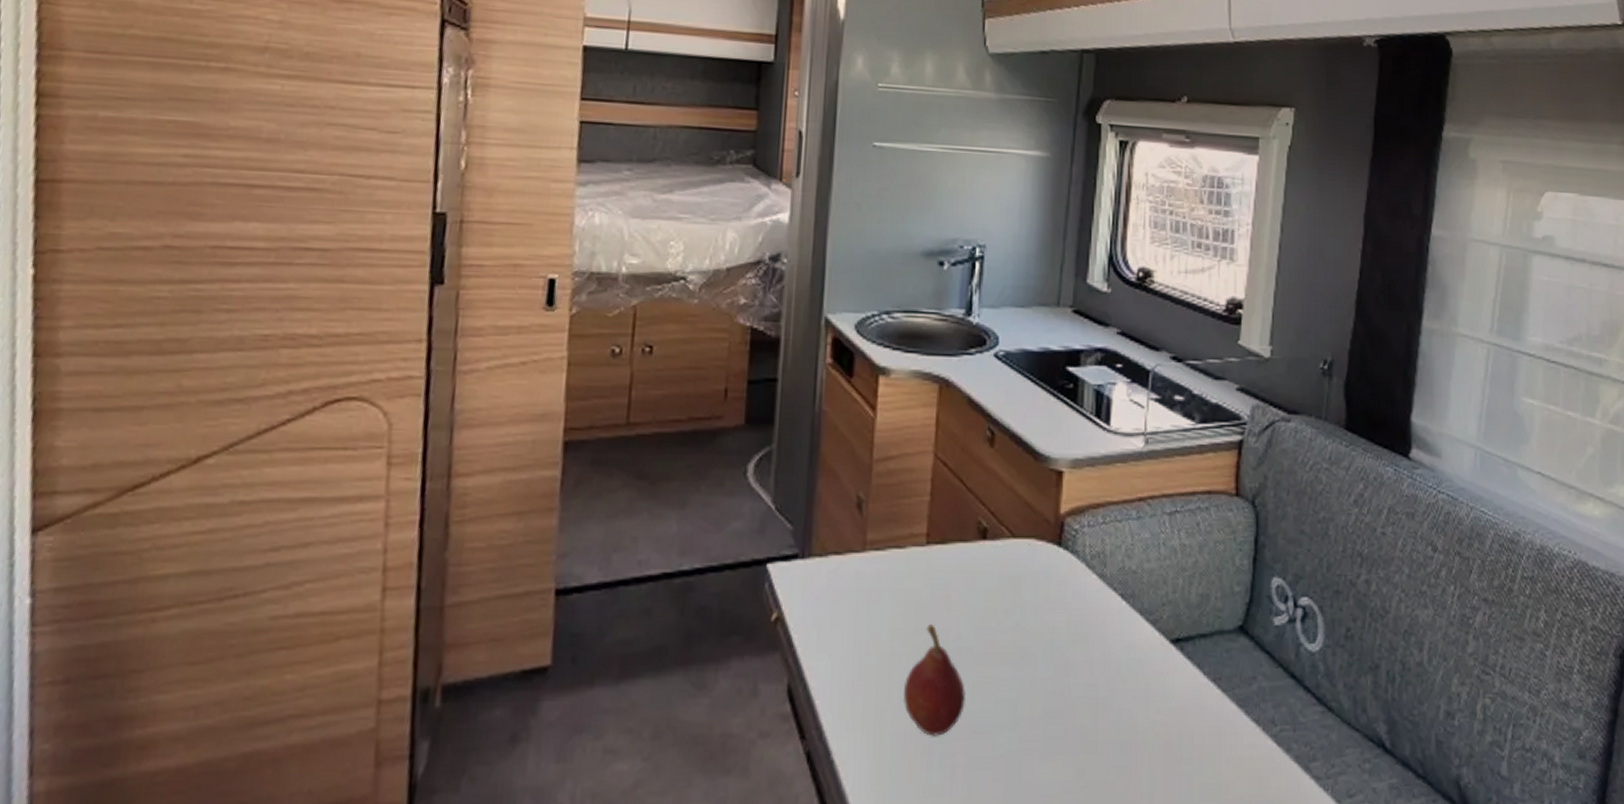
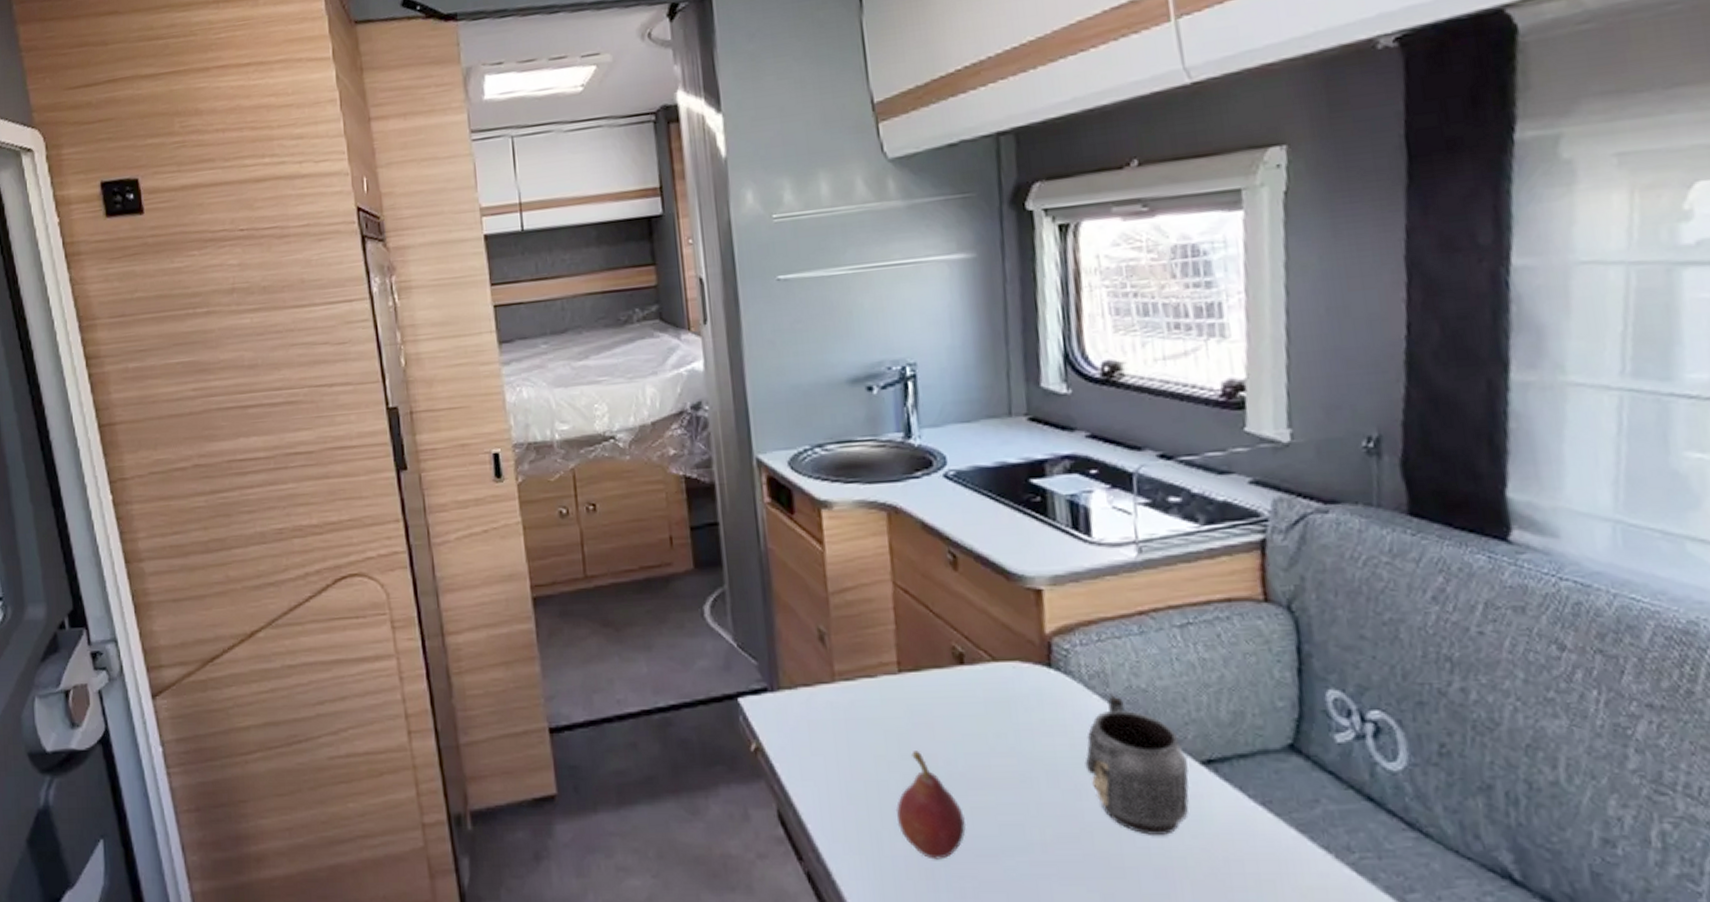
mug: none [1077,572,1160,710] -> present [1084,692,1189,835]

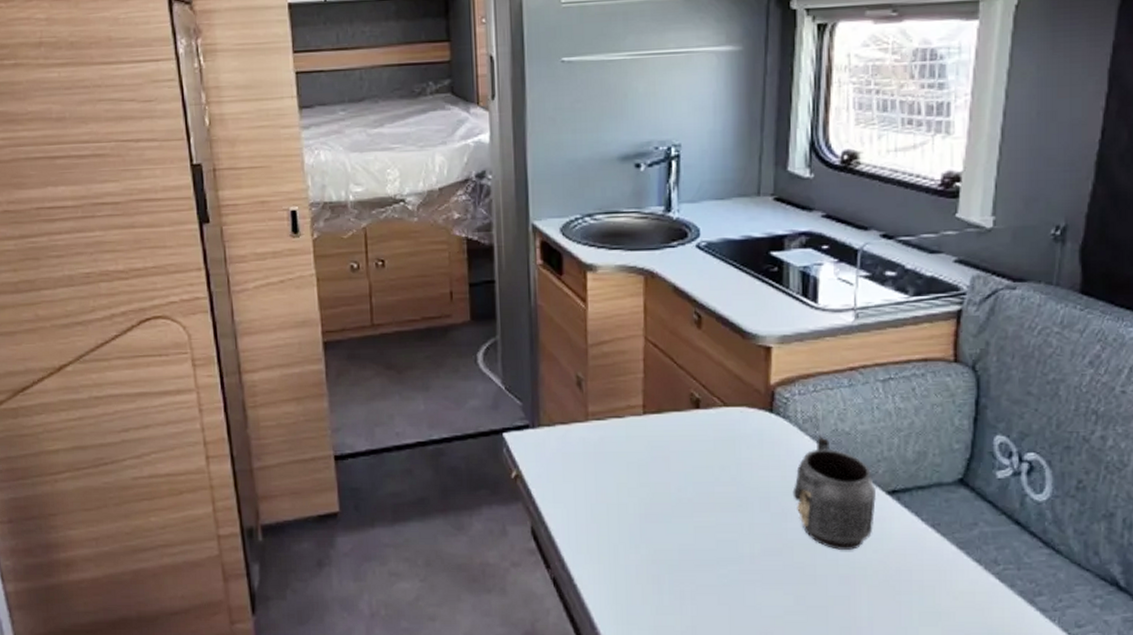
fruit: present [895,751,967,860] -> none [631,479,690,568]

